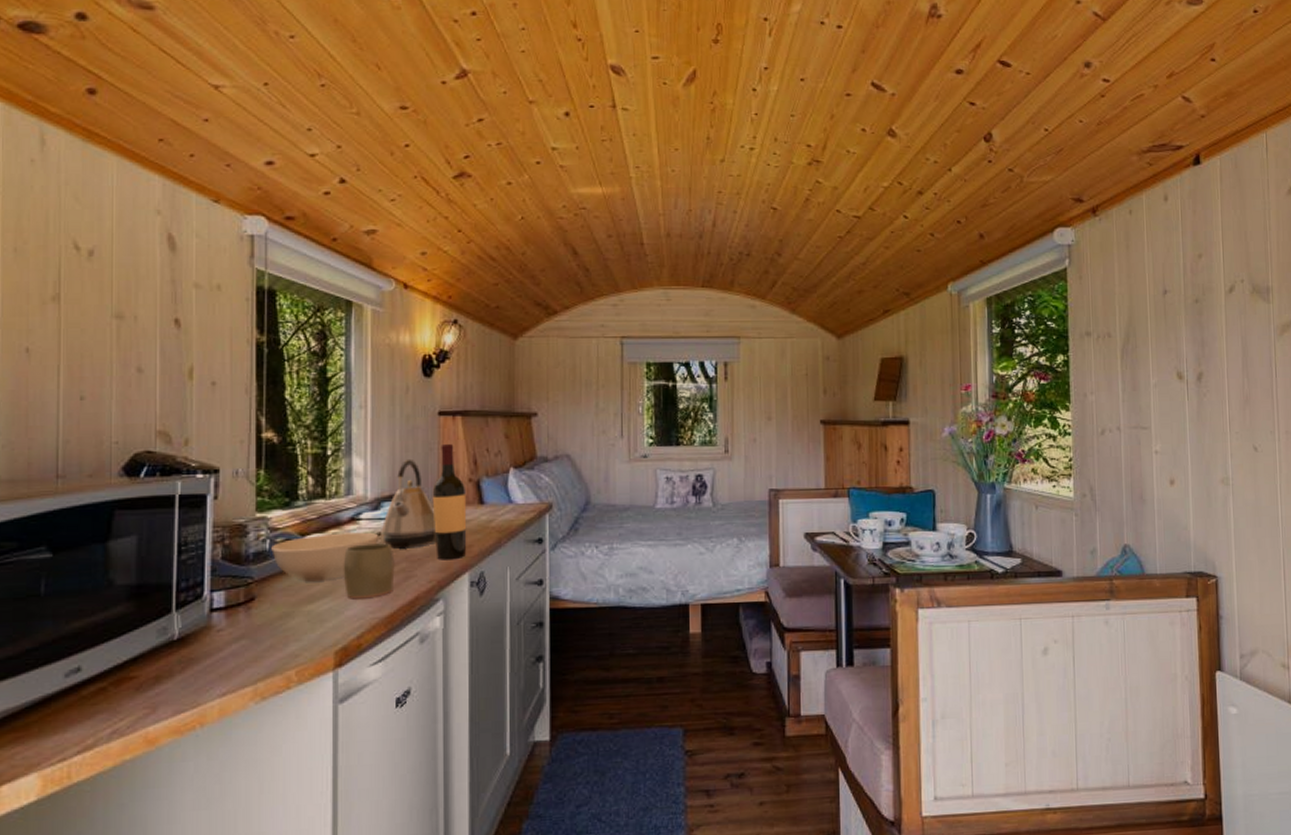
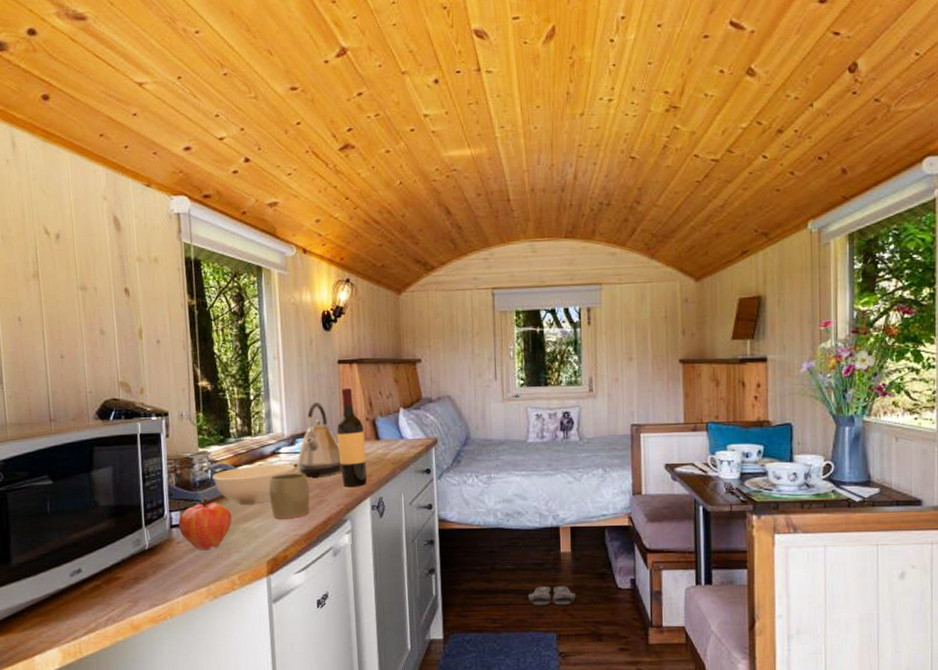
fruit: none [221,573,293,640] -> present [178,497,232,550]
slippers: none [652,672,705,697] -> present [528,586,576,606]

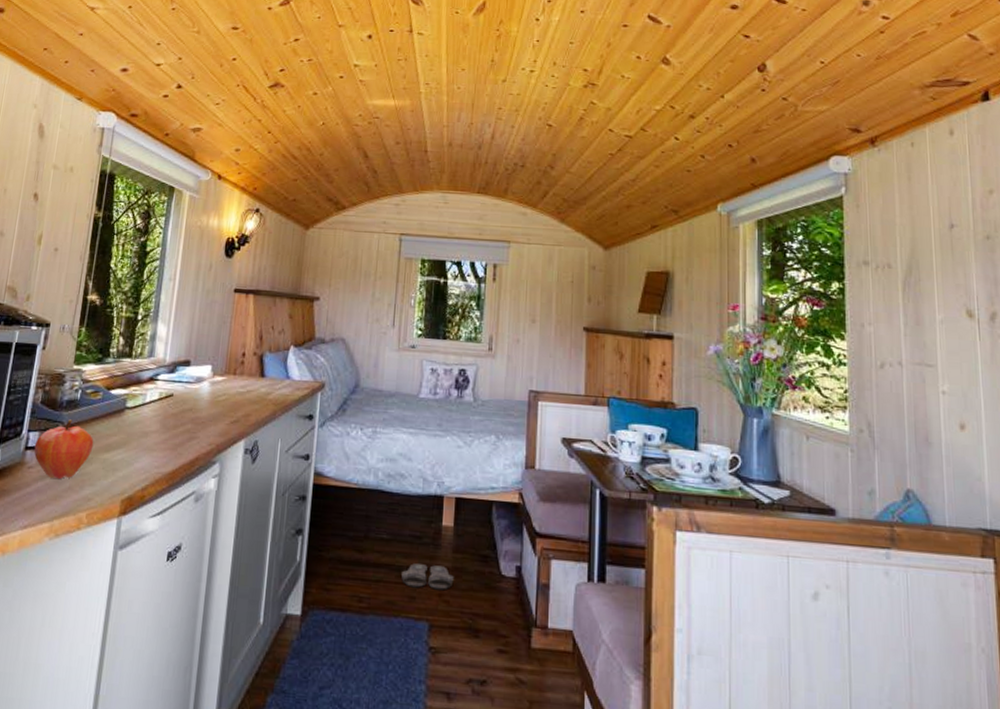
bowl: present [212,464,296,505] -> none [81,390,172,433]
mug: present [268,473,310,519] -> none [137,402,182,454]
kettle: present [297,401,342,478] -> none [173,329,222,411]
wine bottle: present [336,387,368,488] -> none [218,318,251,427]

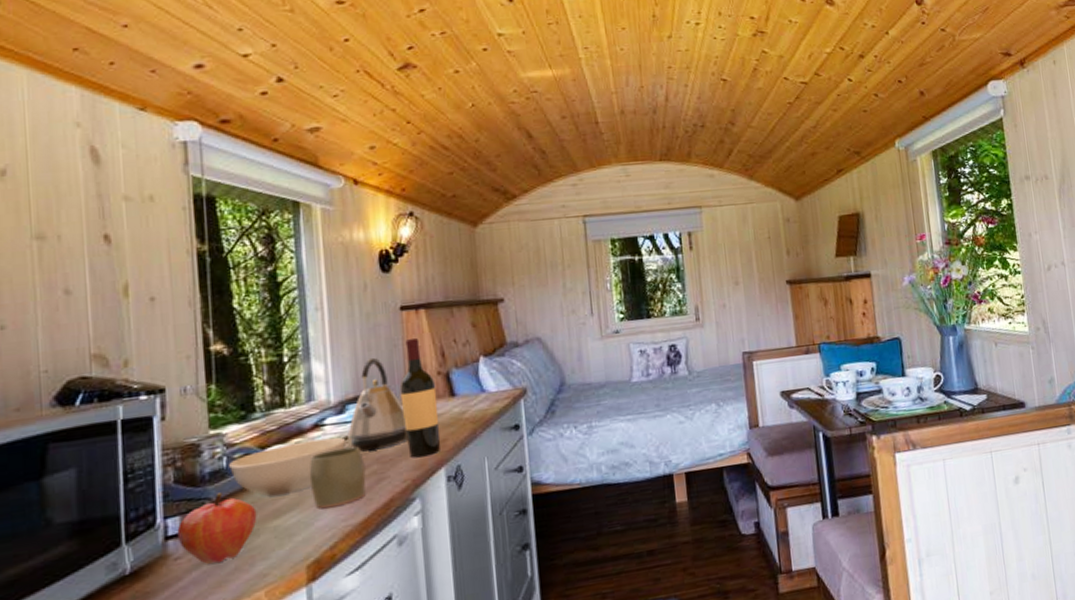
bowl: none [81,390,172,433] -> present [229,437,347,497]
mug: none [137,402,182,454] -> present [309,446,366,509]
kettle: none [173,329,222,411] -> present [347,357,408,452]
wine bottle: none [218,318,251,427] -> present [399,337,441,458]
slippers: present [401,563,454,591] -> none [642,541,696,570]

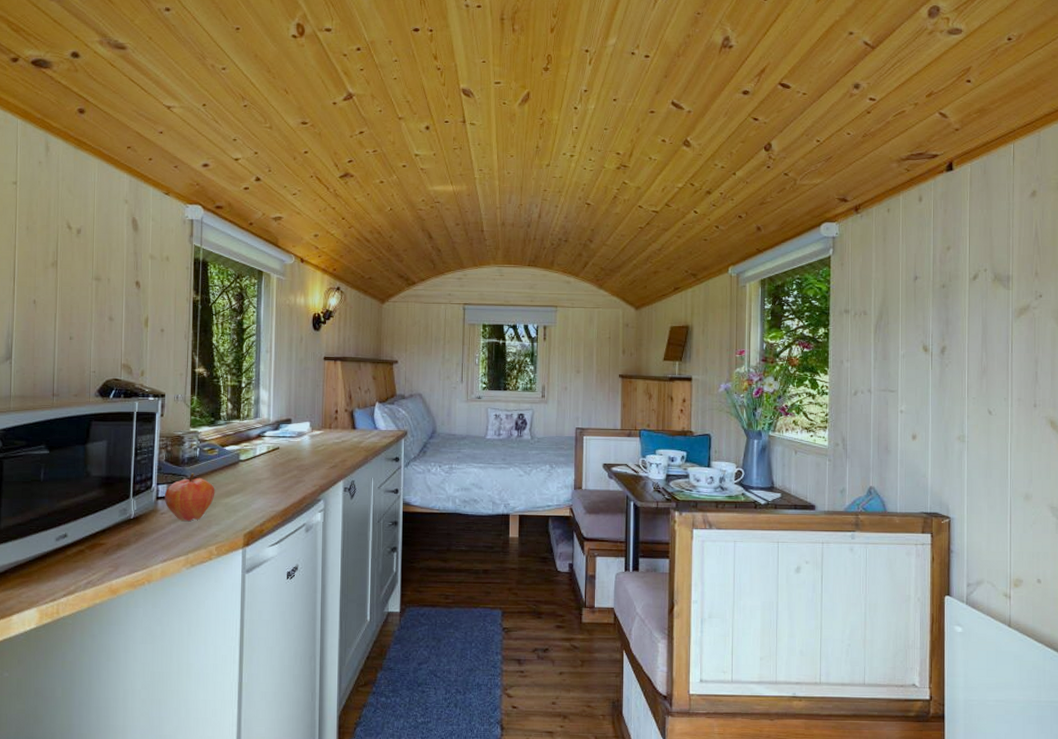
bowl: present [229,437,347,497] -> none [200,446,278,481]
mug: present [309,446,366,509] -> none [251,455,289,496]
kettle: present [347,357,408,452] -> none [279,392,320,460]
wine bottle: present [399,337,441,458] -> none [317,381,343,471]

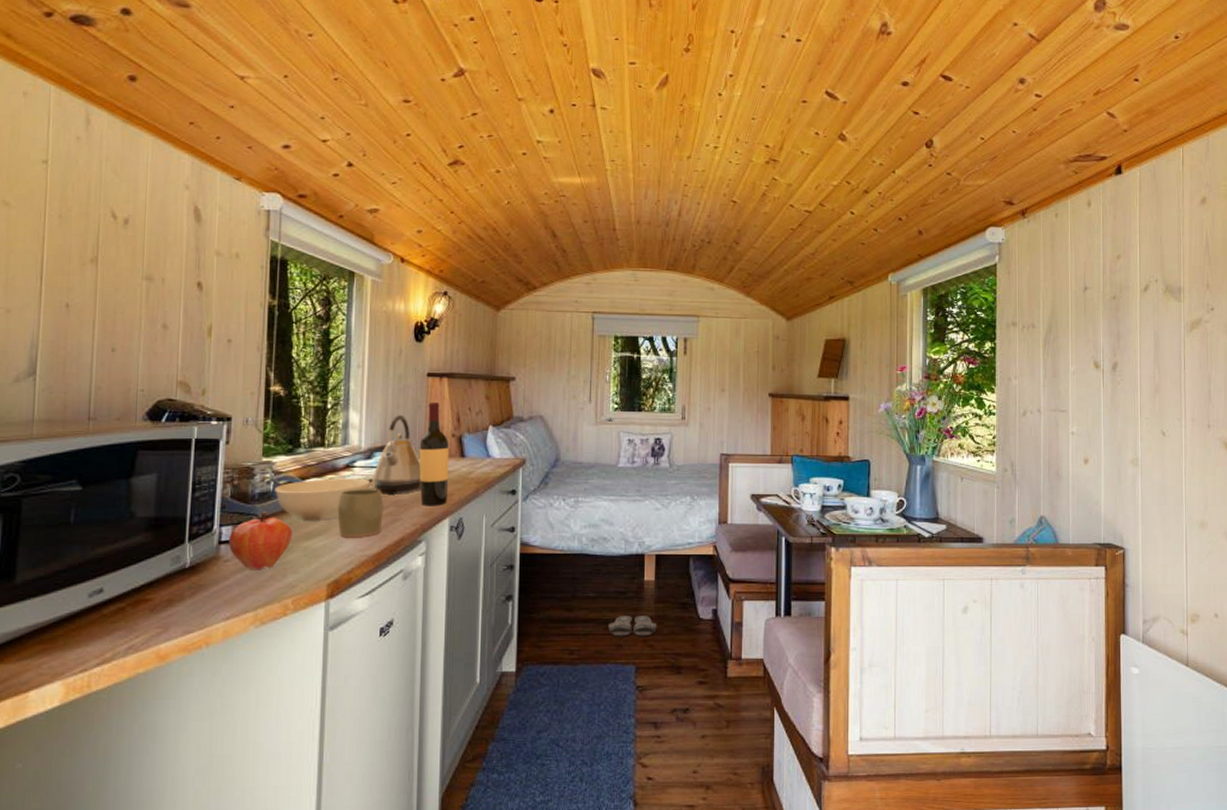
bowl: none [200,446,278,481] -> present [275,478,371,521]
mug: none [251,455,289,496] -> present [337,489,384,538]
kettle: none [279,392,320,460] -> present [372,414,422,494]
wine bottle: none [317,381,343,471] -> present [419,401,450,506]
slippers: none [479,567,520,586] -> present [609,616,657,637]

